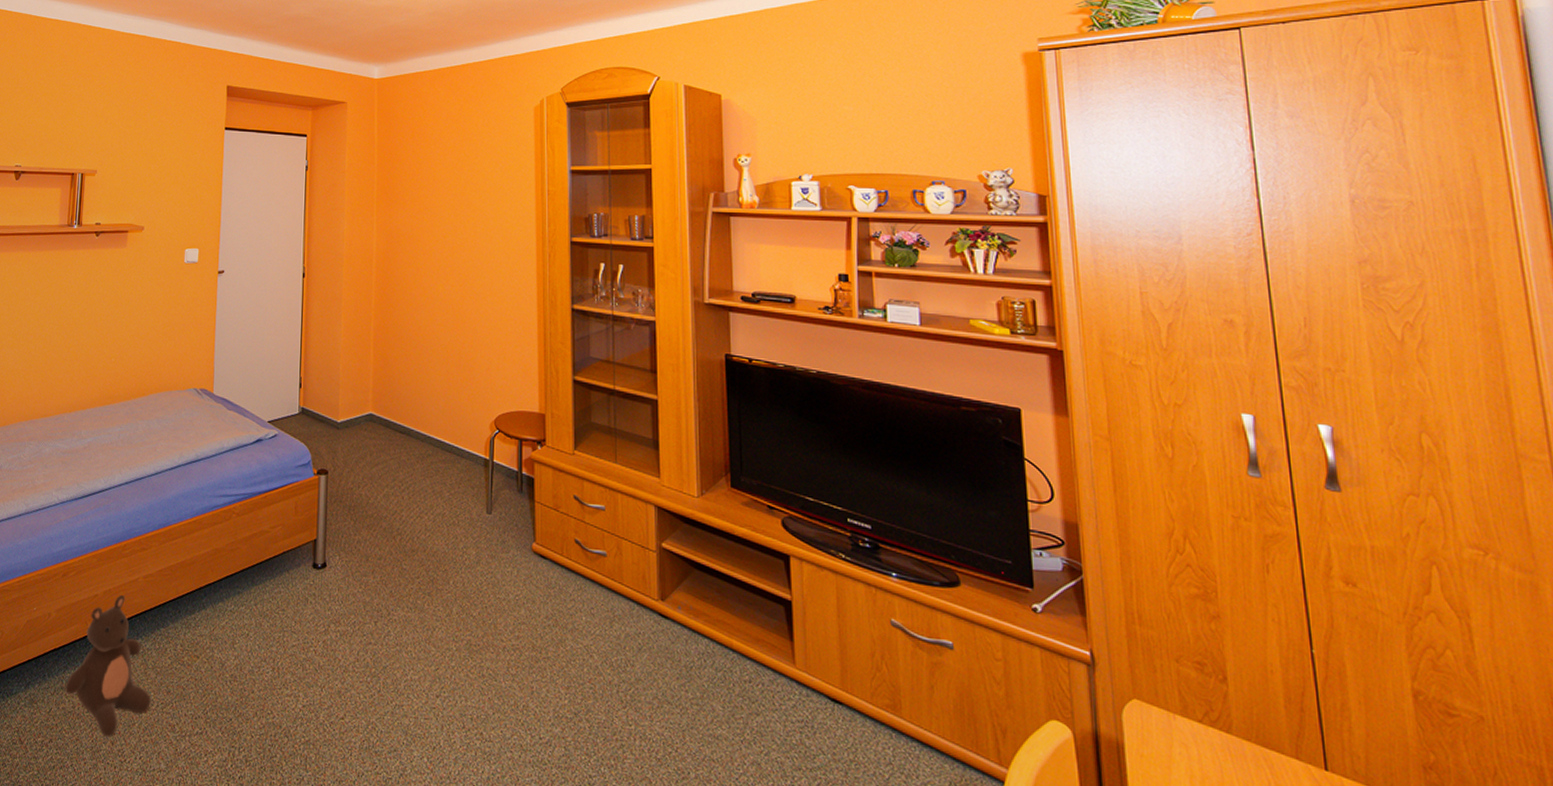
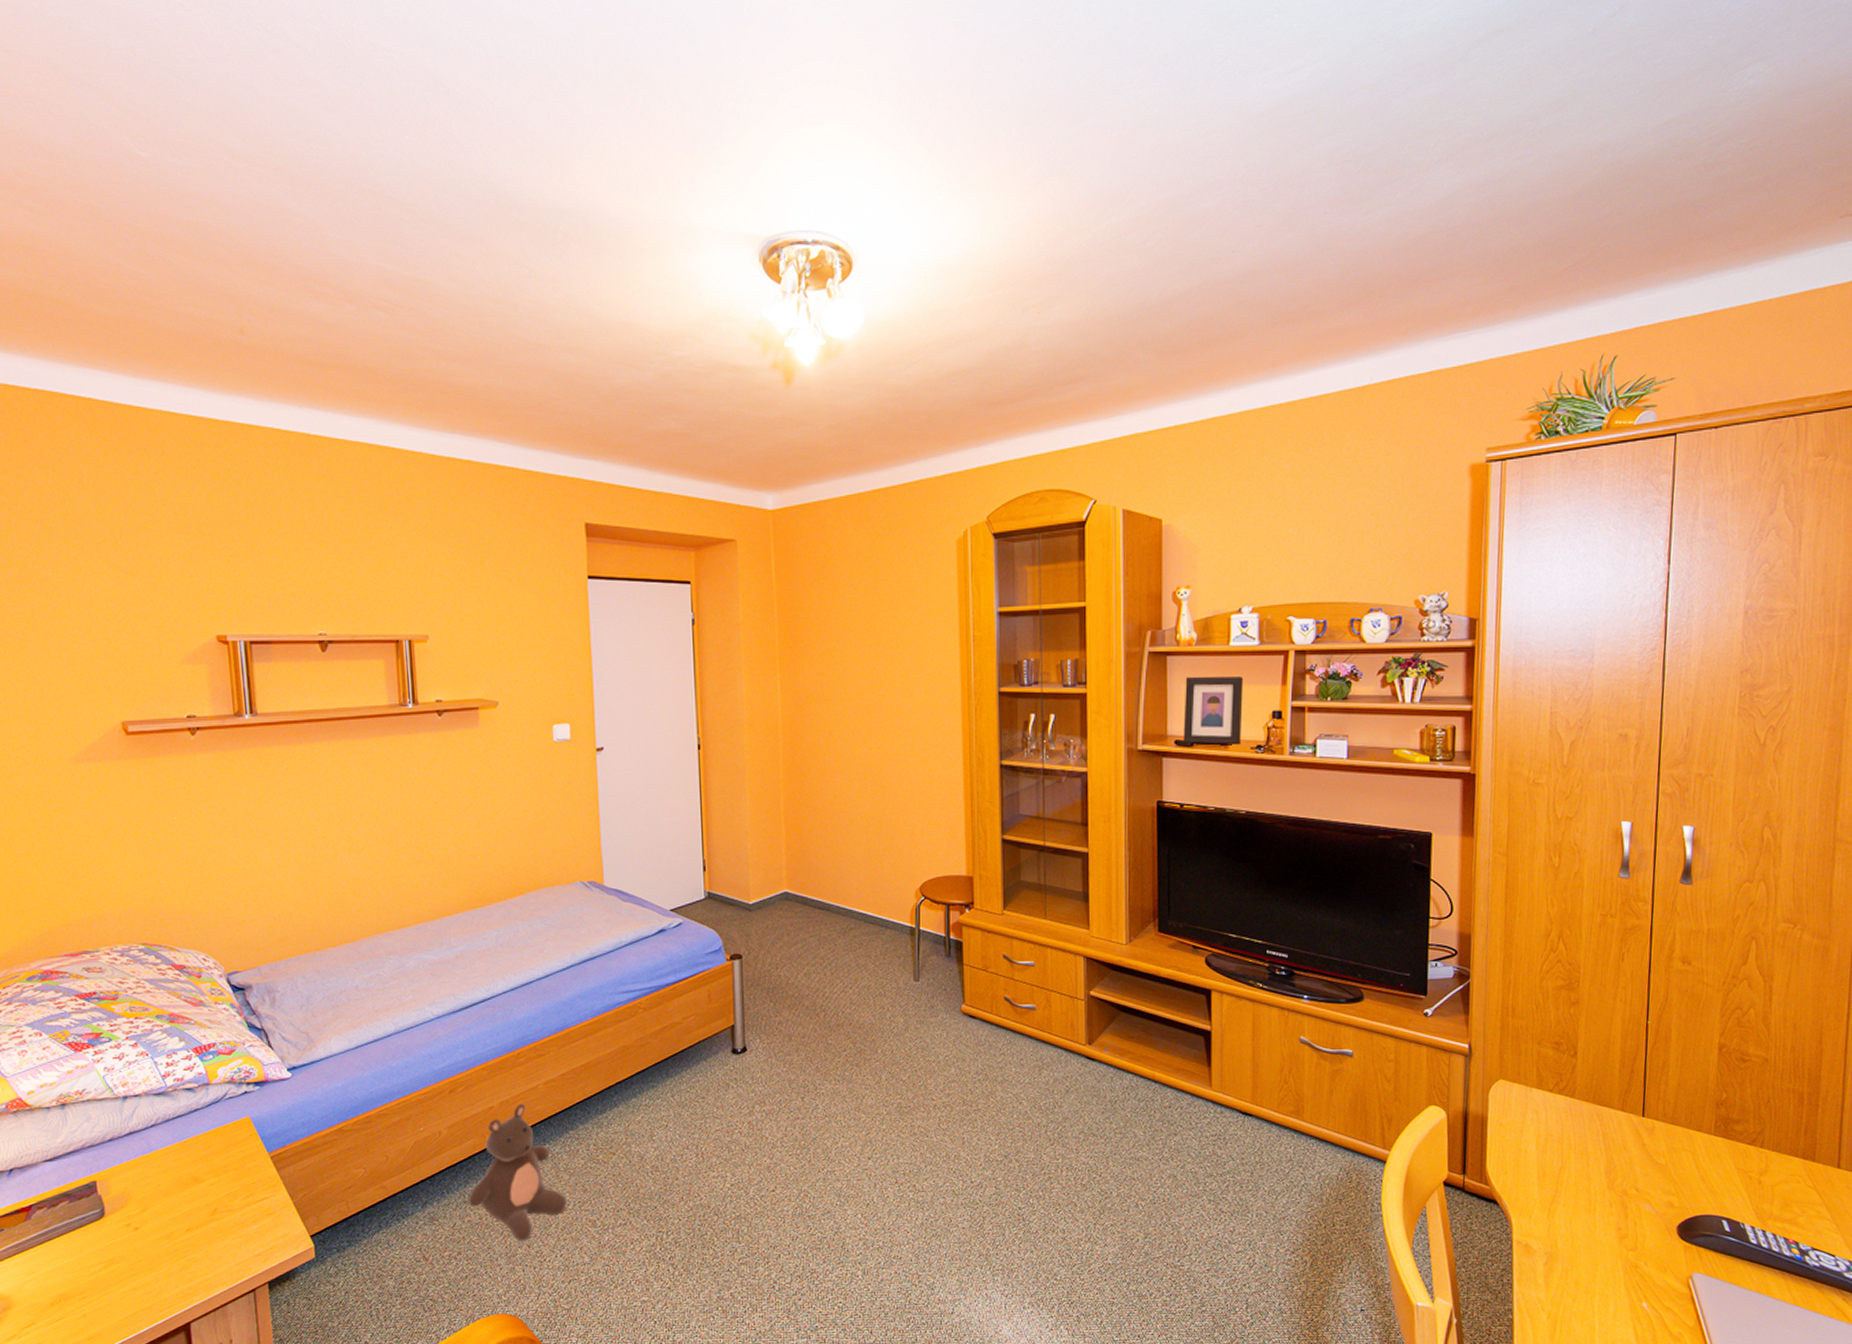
picture frame: none [749,236,808,305] -> present [1183,676,1244,746]

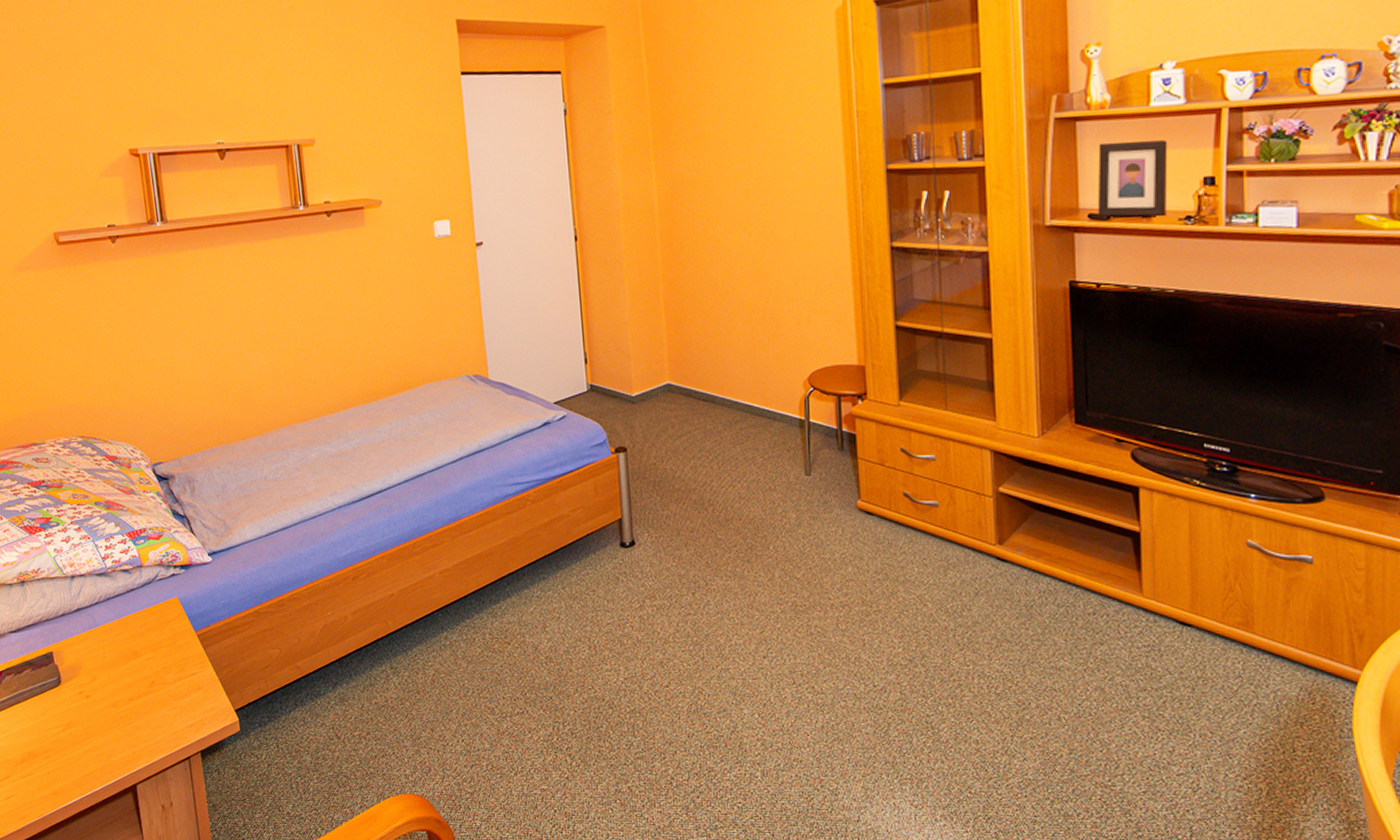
teddy bear: present [469,1103,567,1241] -> none [374,591,466,725]

